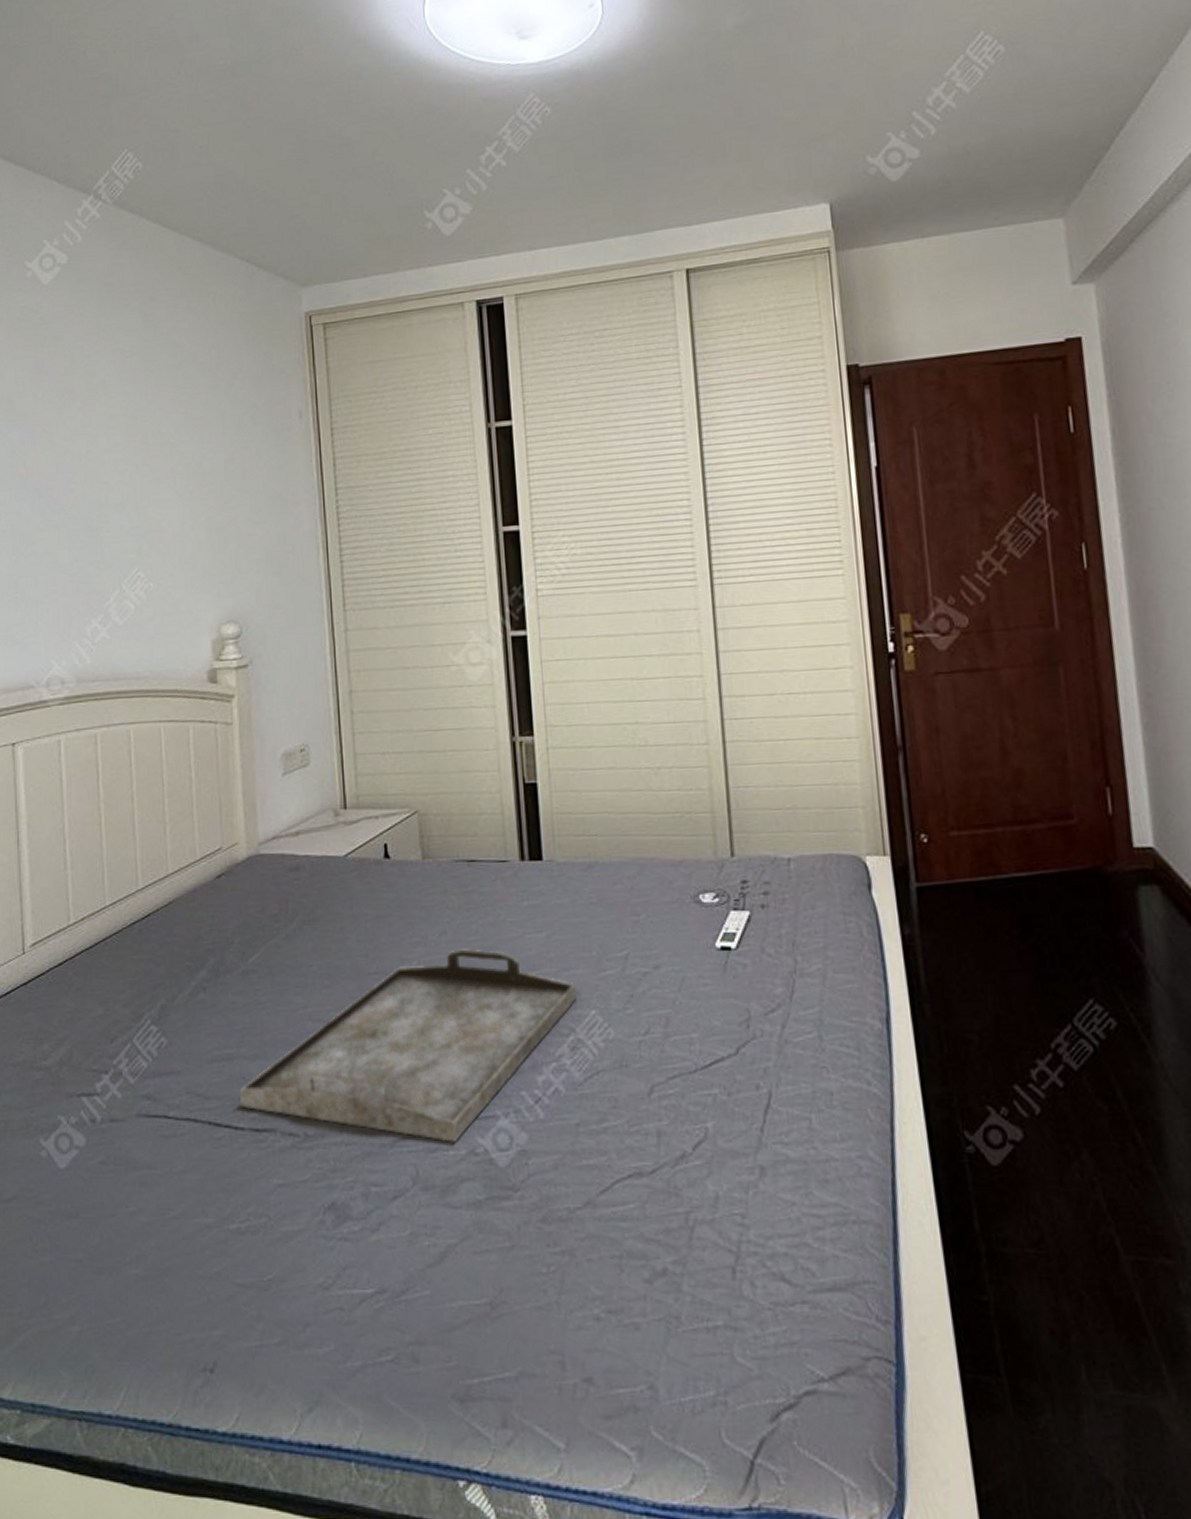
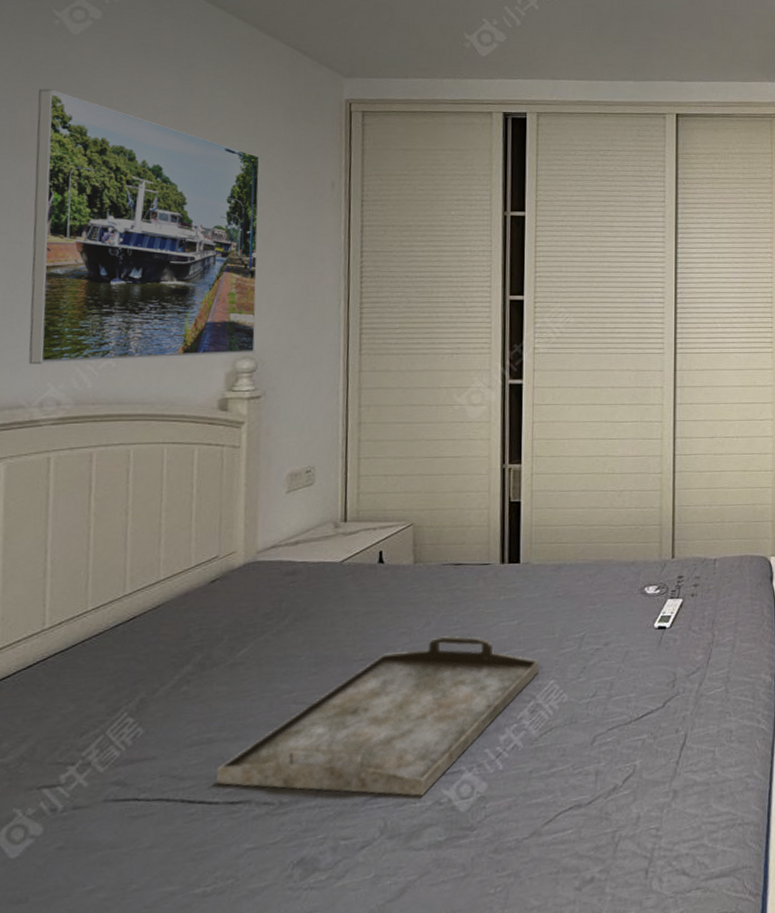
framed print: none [20,346,239,642] -> present [28,89,260,365]

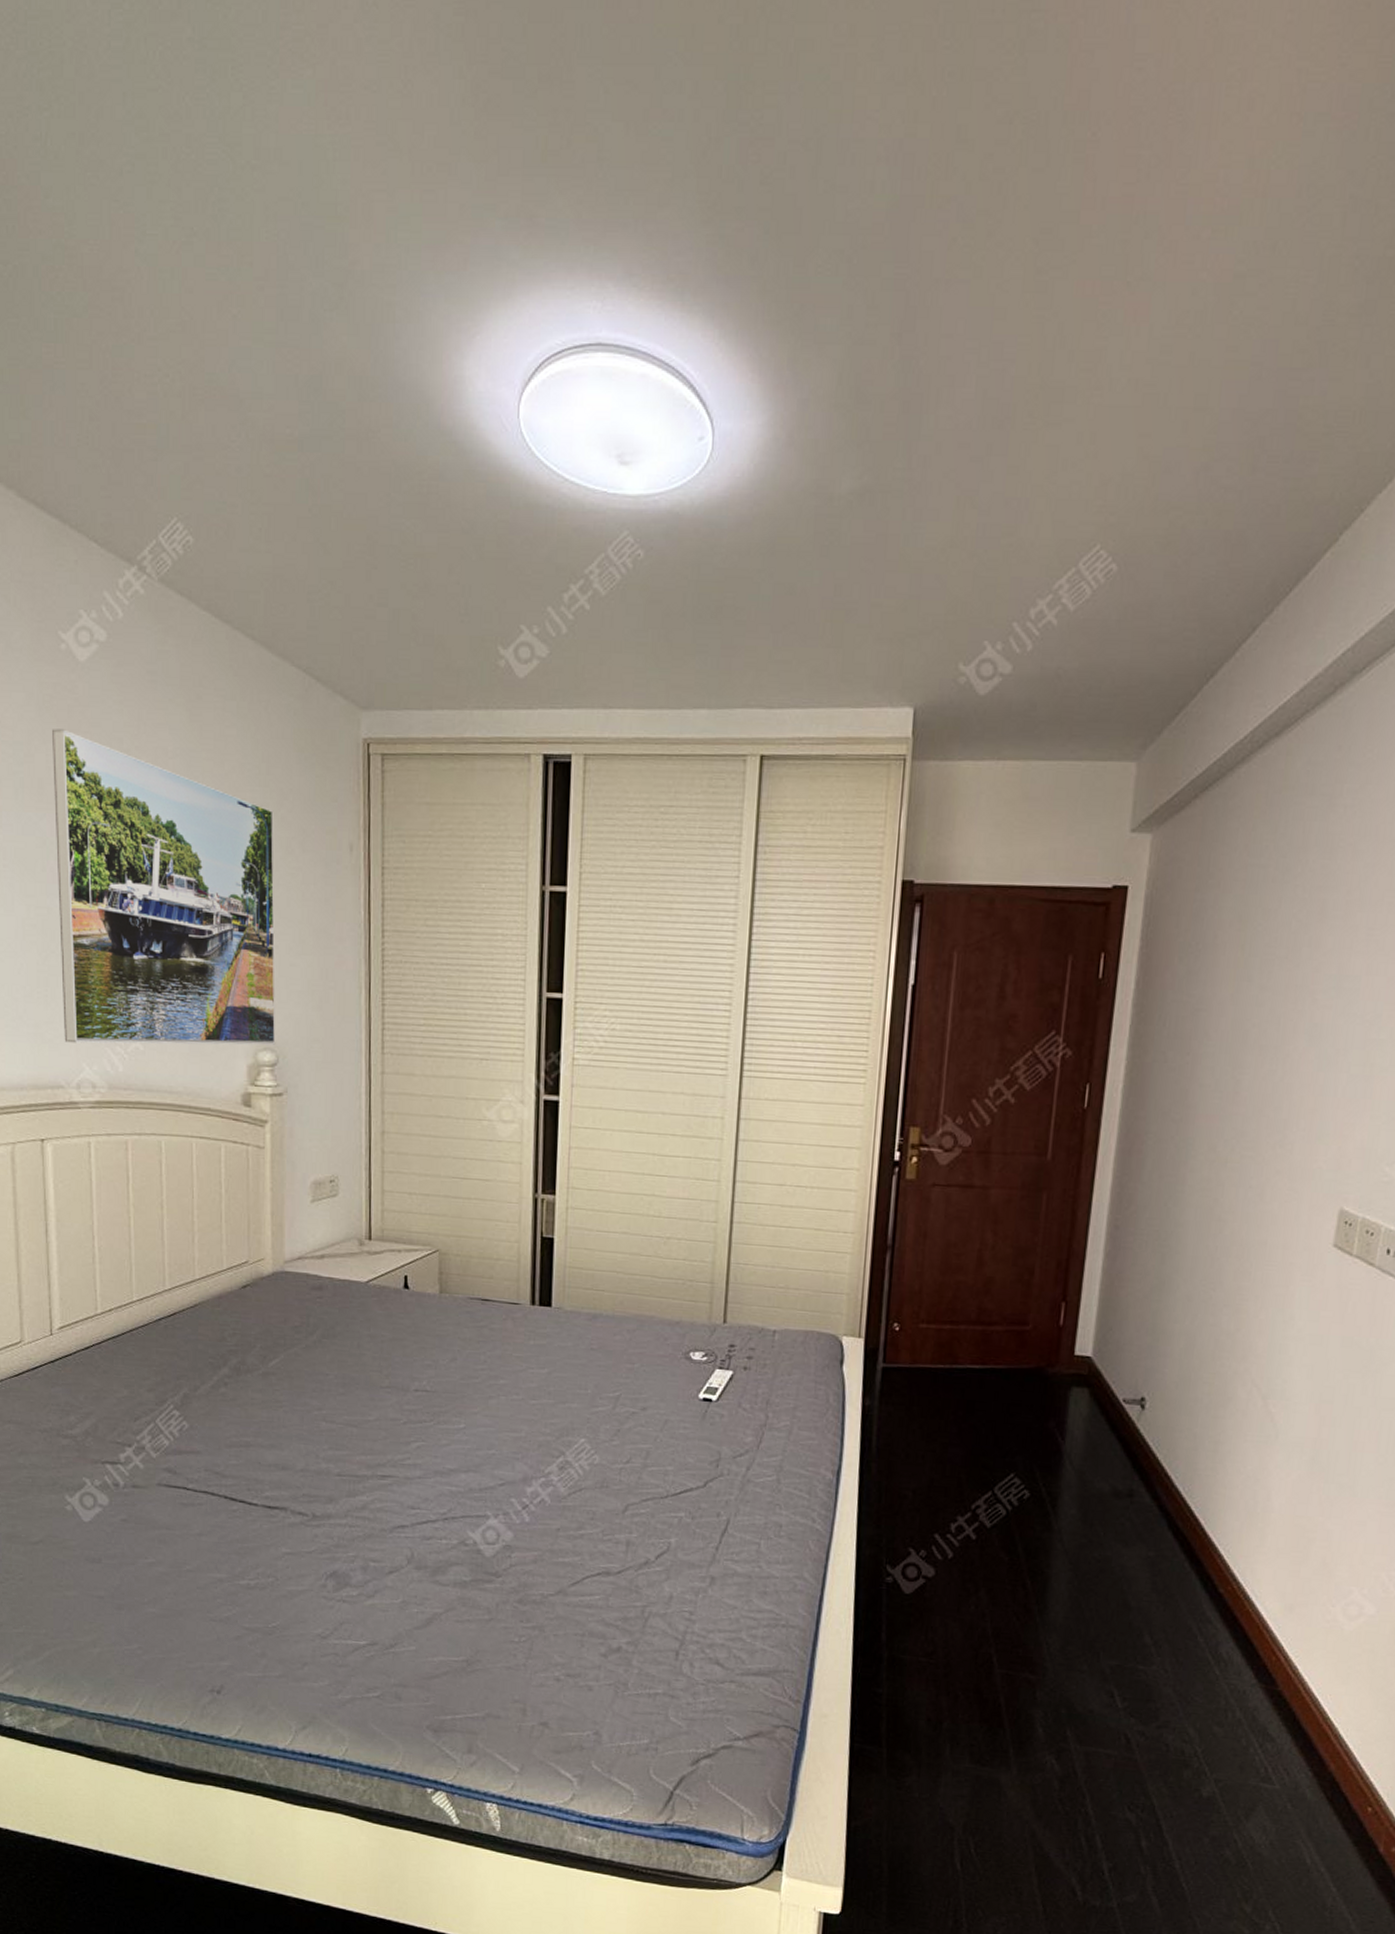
serving tray: present [216,636,540,796] -> none [255,1374,571,1534]

